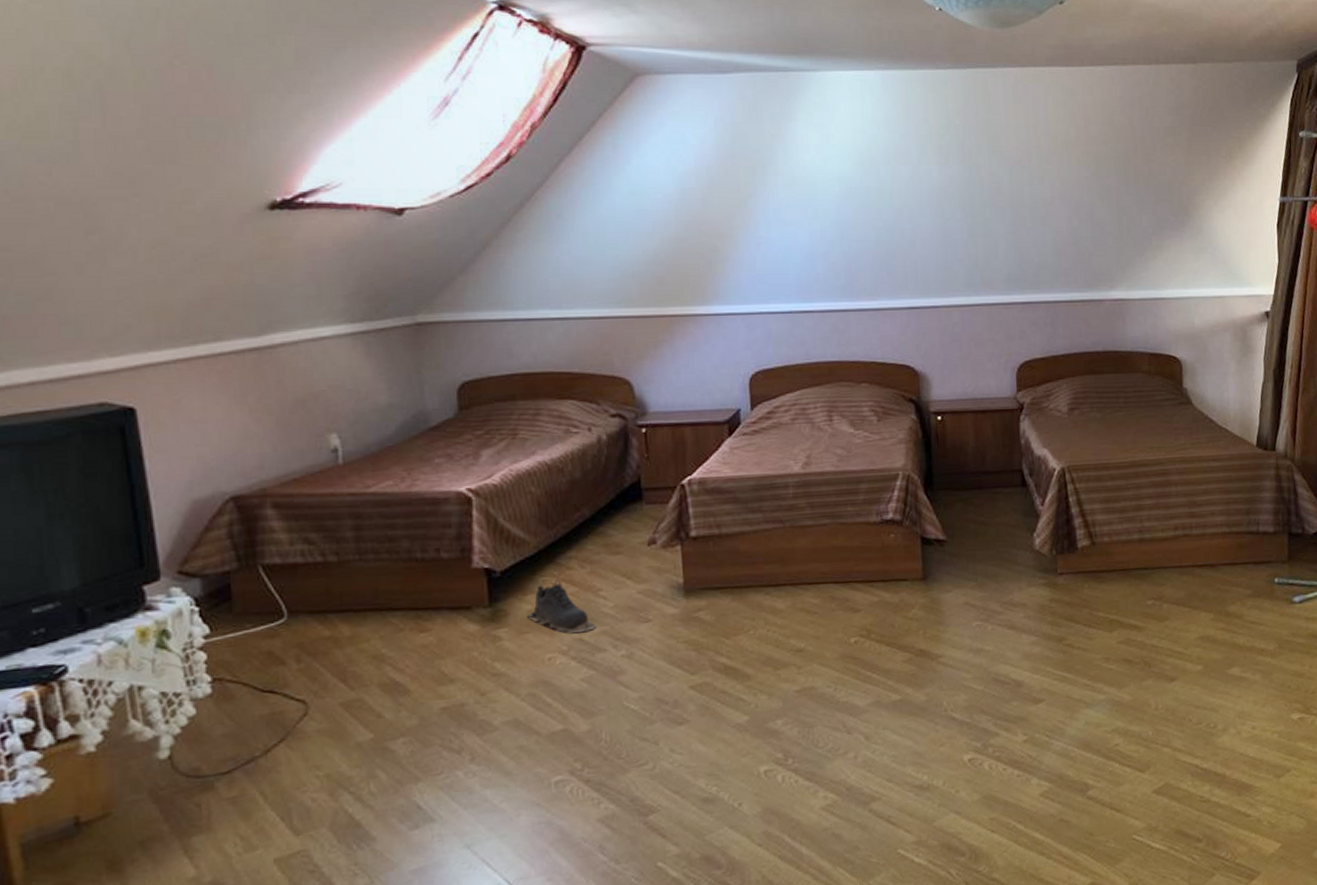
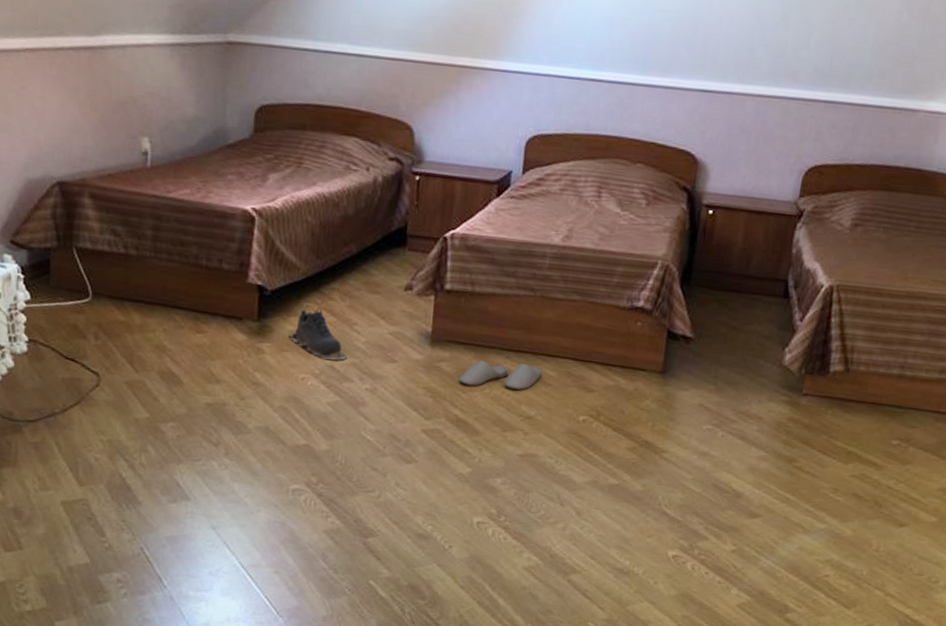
slippers: none [720,596,805,631] -> present [459,360,542,390]

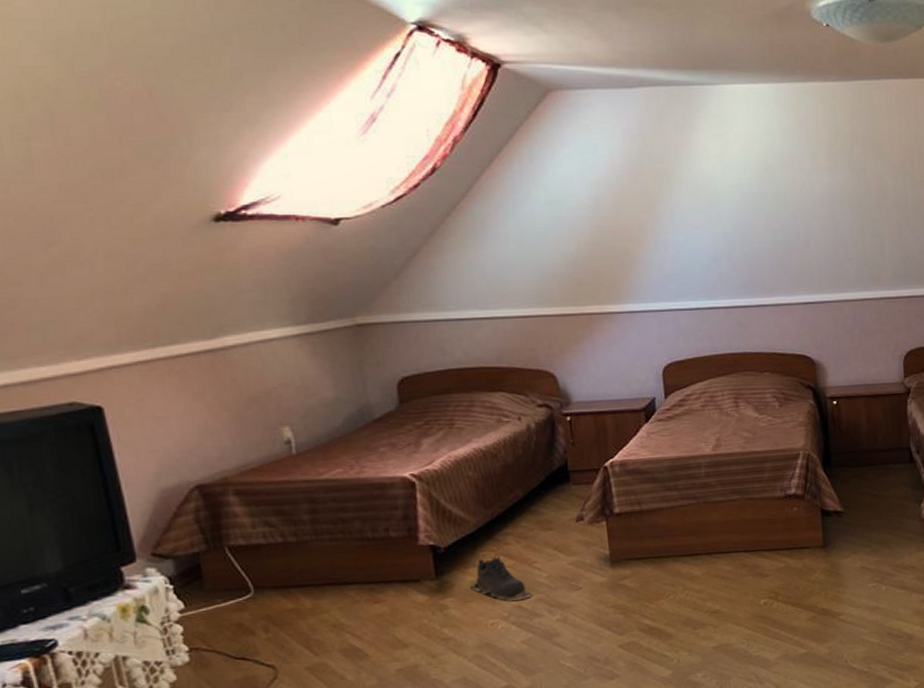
slippers: present [459,360,542,390] -> none [644,564,719,596]

